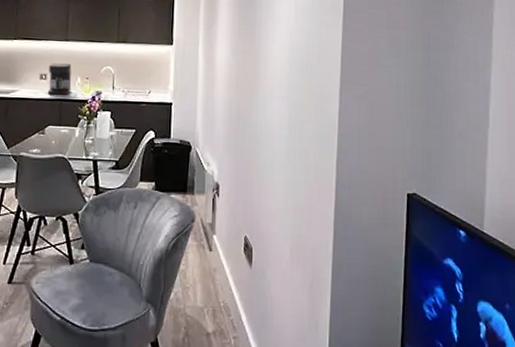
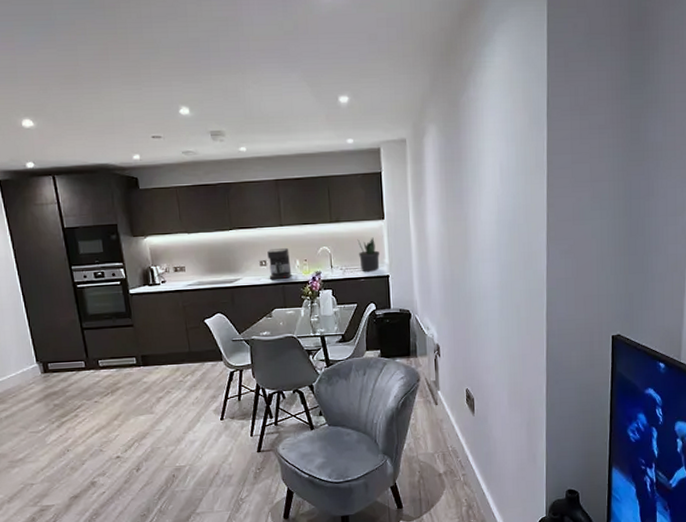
planter: none [143,62,164,98] -> present [357,237,380,272]

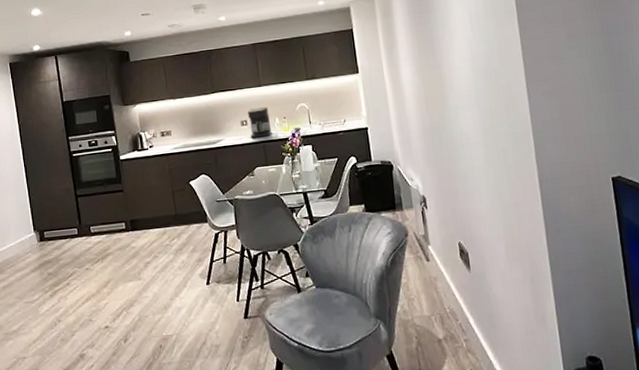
planter: present [357,237,380,272] -> none [333,91,358,126]

